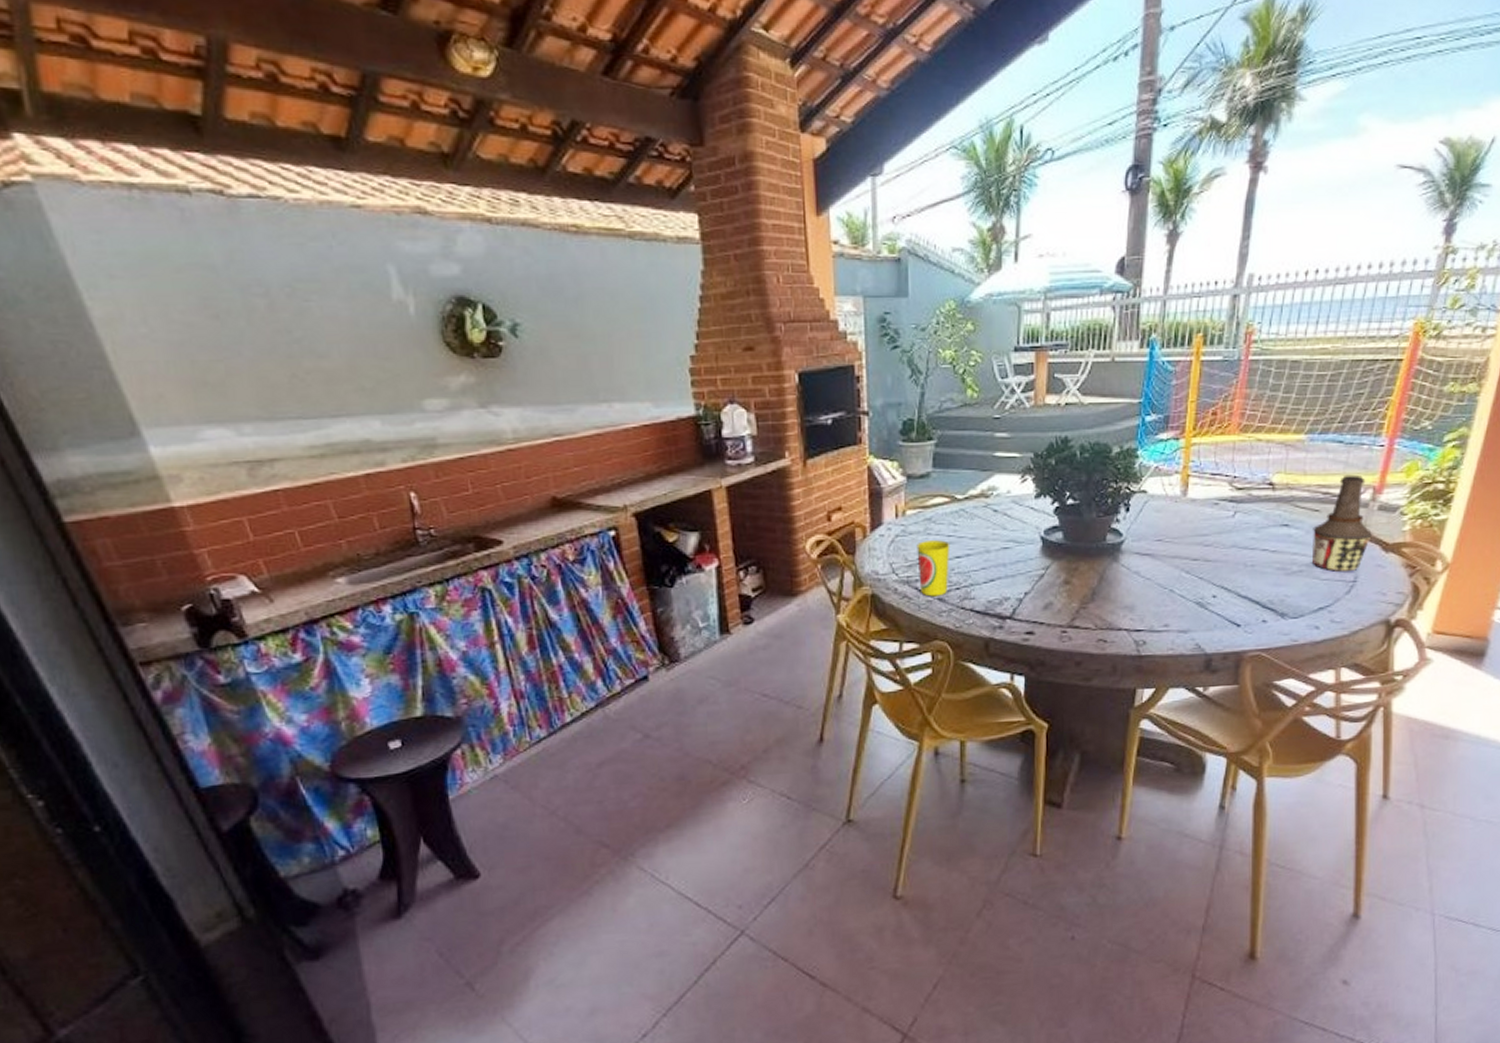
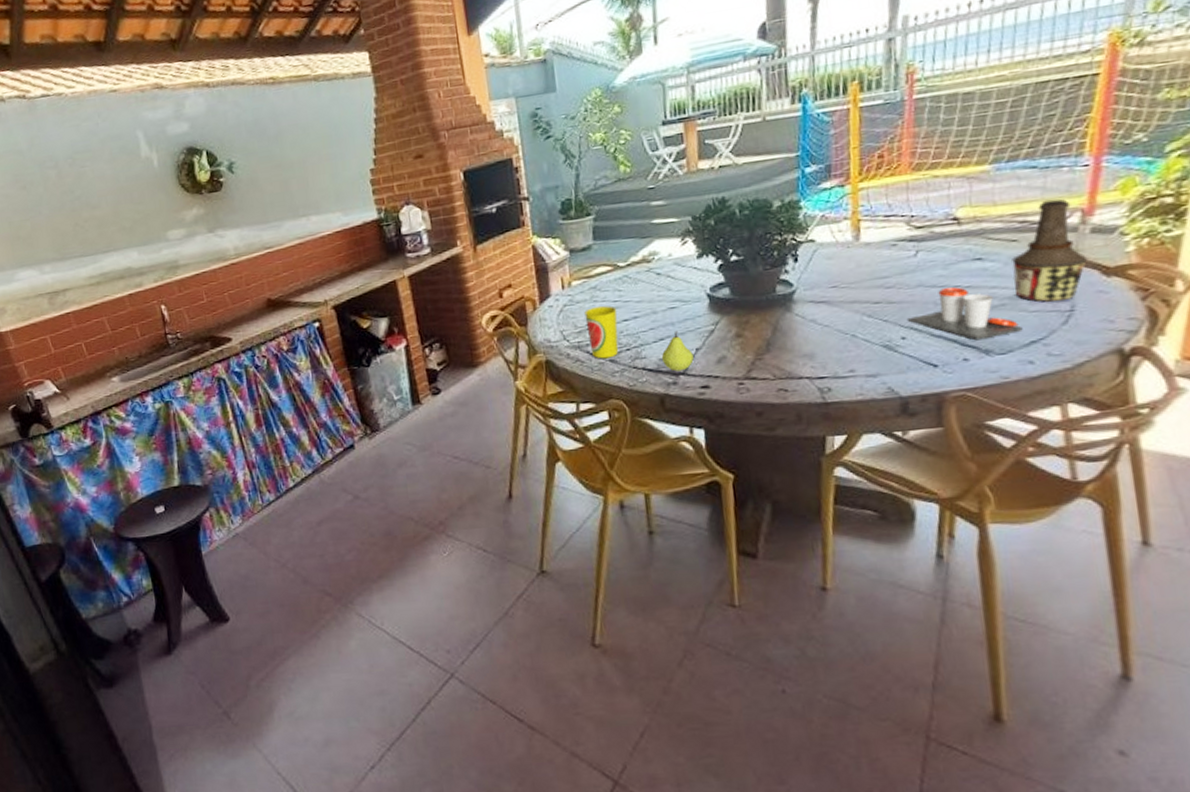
fruit: none [991,572,1021,615] -> present [662,330,694,372]
cup: none [1220,551,1314,604] -> present [908,287,1023,341]

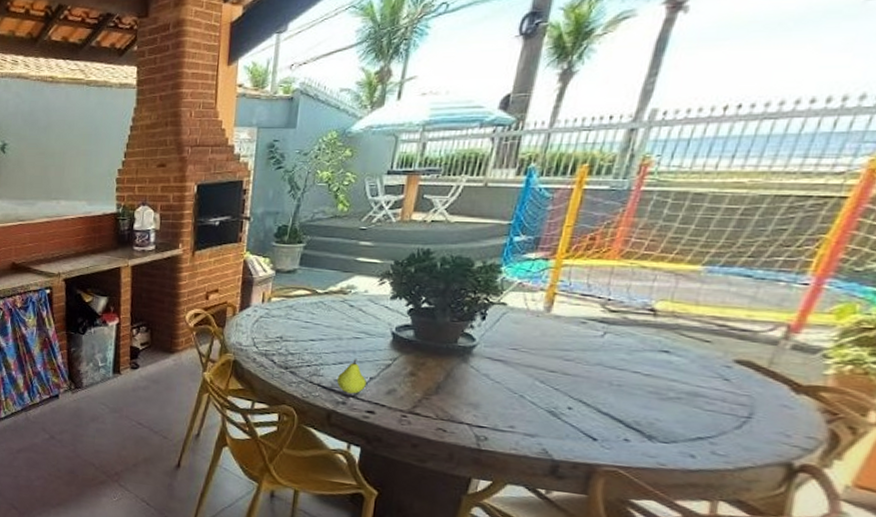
cup: present [584,306,619,359] -> none [275,323,307,370]
cup: present [908,287,1023,341] -> none [579,371,693,427]
bottle: present [1012,199,1088,303] -> none [695,309,781,408]

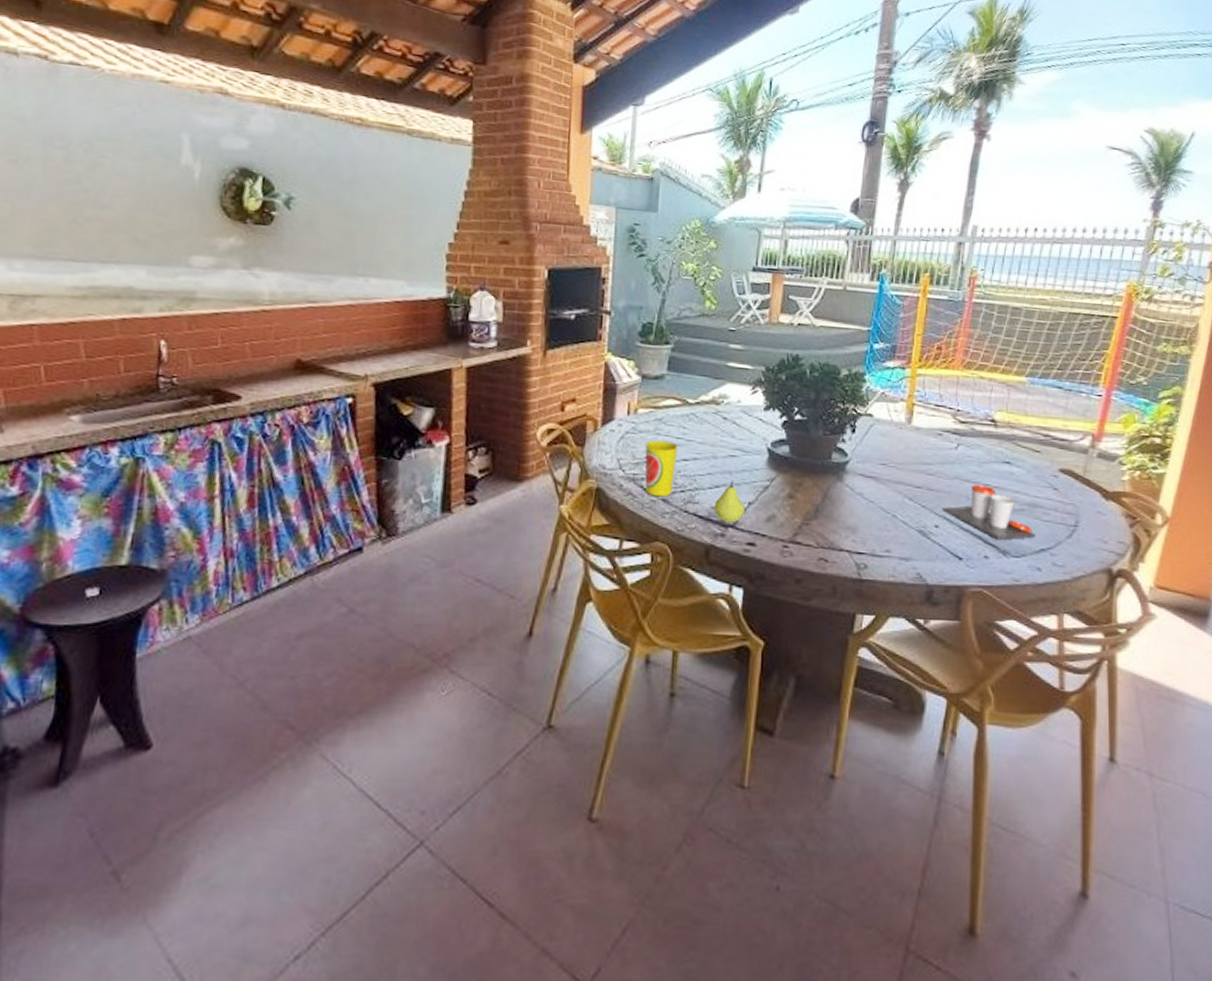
cup: none [275,323,307,370] -> present [645,440,679,497]
cup: none [579,371,693,427] -> present [943,485,1036,541]

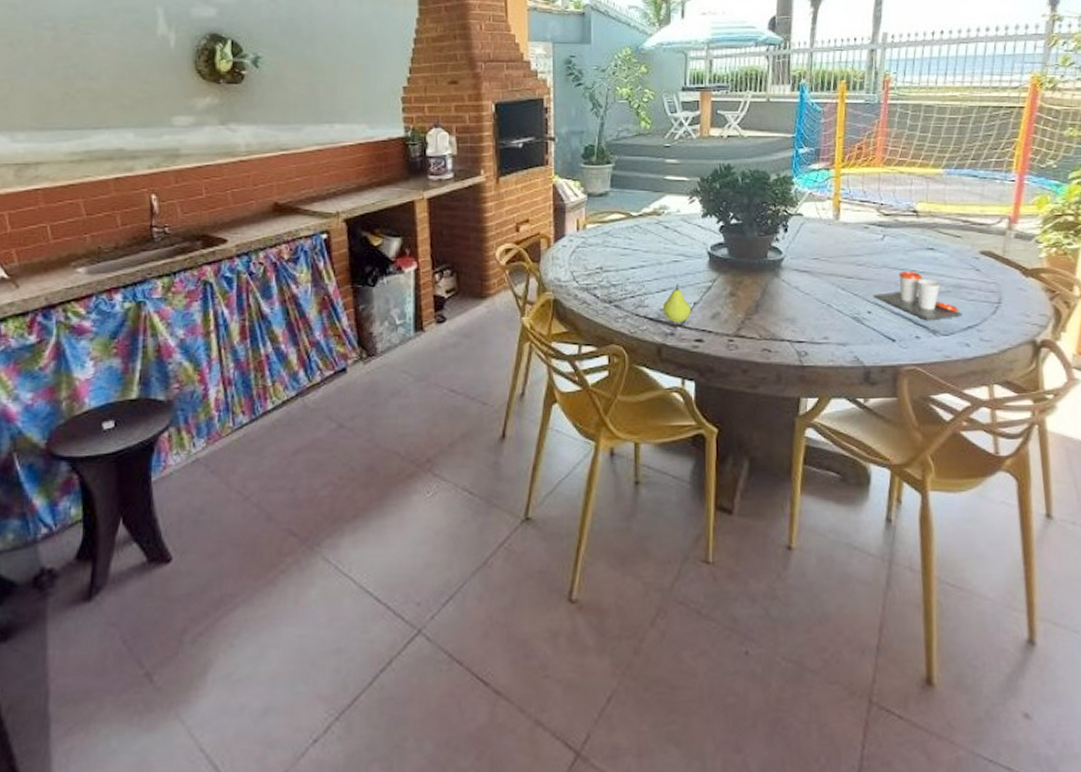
cup: present [645,440,679,497] -> none [595,252,626,304]

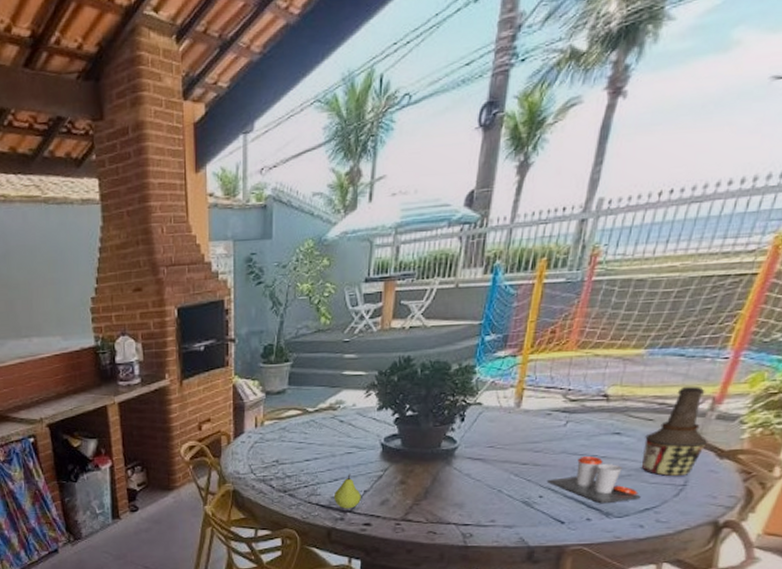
bottle: none [956,205,1012,294] -> present [642,386,709,477]

